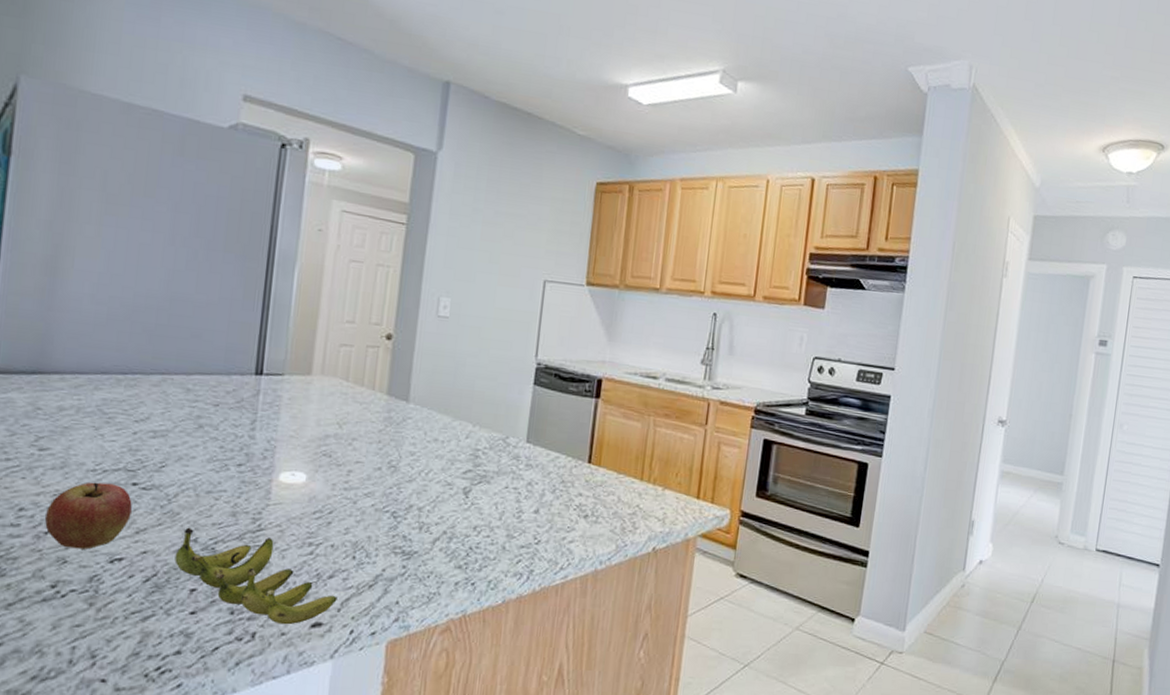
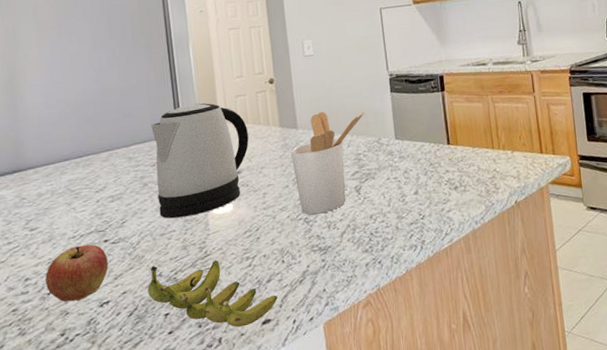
kettle: none [211,341,346,478] -> present [151,103,249,219]
utensil holder: none [390,388,497,511] -> present [291,111,365,215]

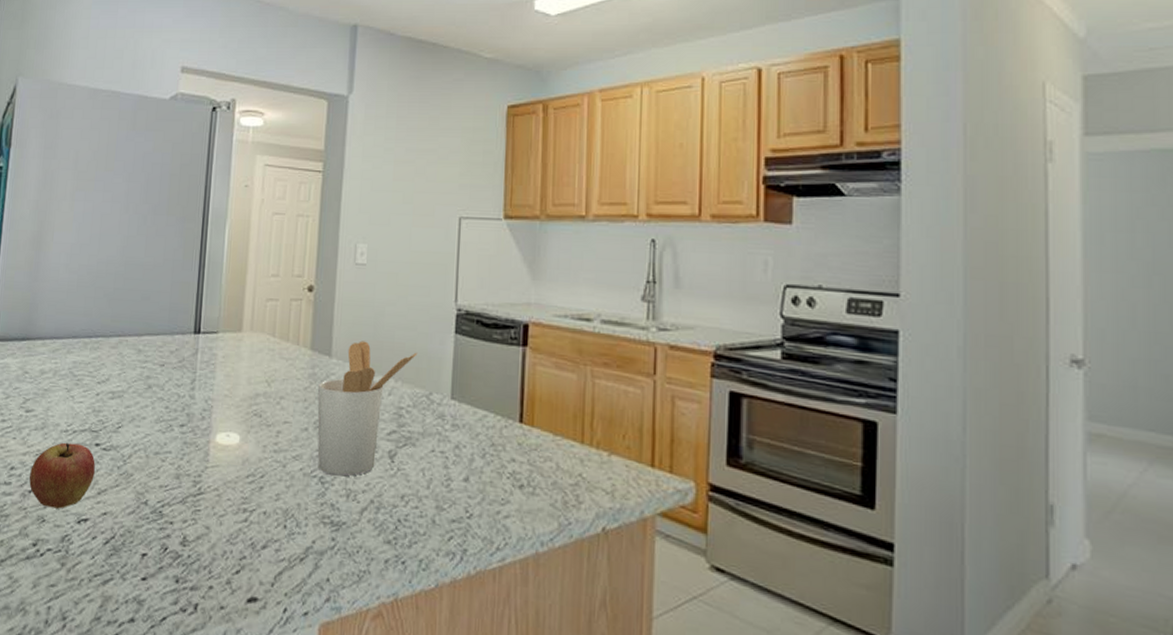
banana: present [147,260,299,328] -> none [129,489,296,598]
kettle: present [151,103,249,219] -> none [158,299,273,439]

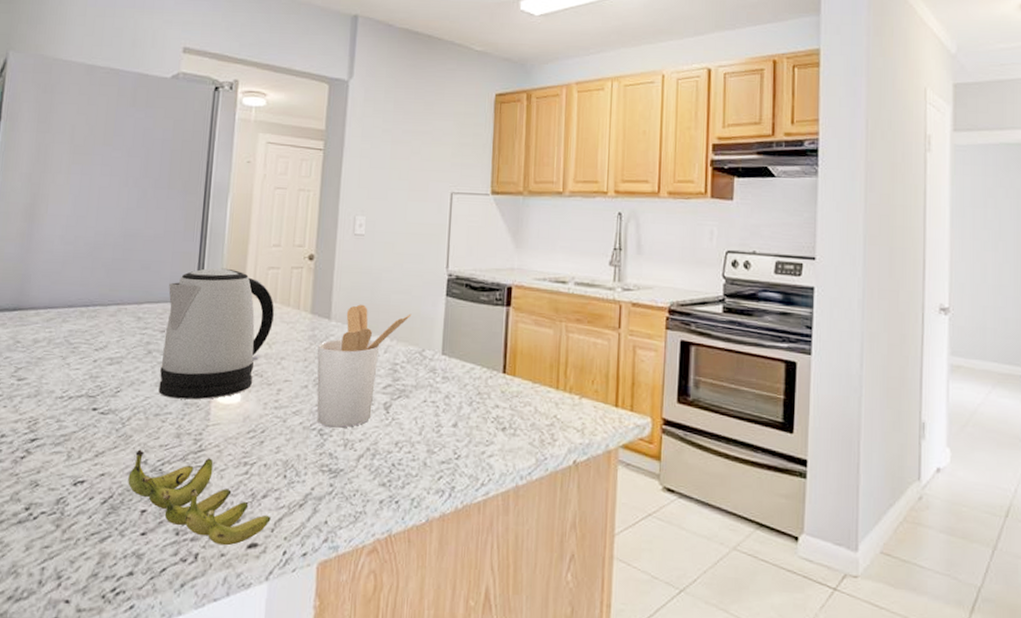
fruit: present [29,442,95,509] -> none [21,408,93,473]
banana: none [129,489,296,598] -> present [128,449,295,546]
kettle: none [158,299,273,439] -> present [158,268,274,400]

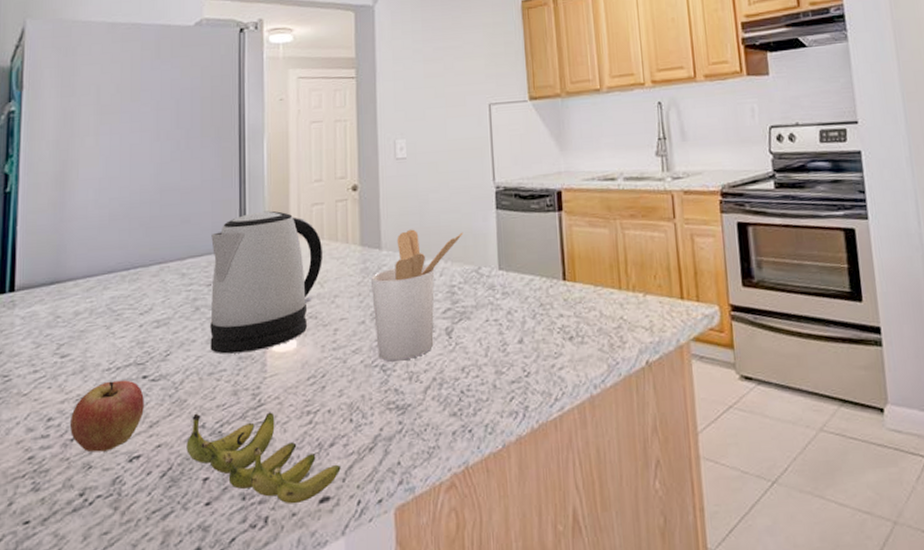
fruit: none [21,408,93,473] -> present [69,380,144,453]

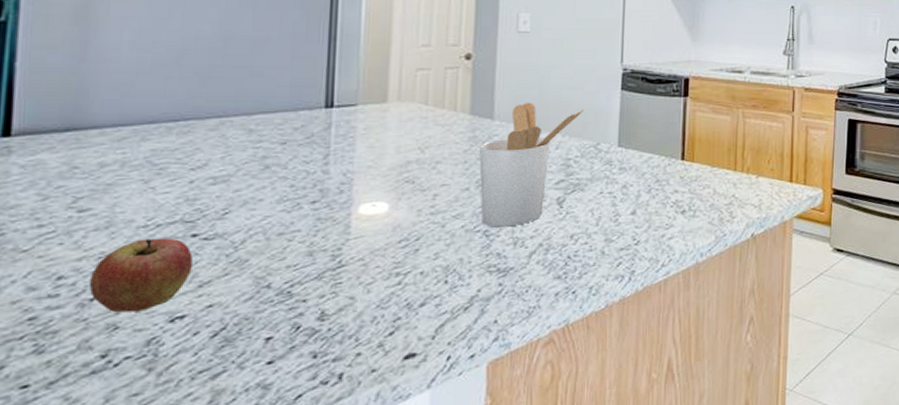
banana: present [186,412,367,504] -> none [246,273,460,361]
kettle: present [210,210,322,354] -> none [282,71,426,215]

